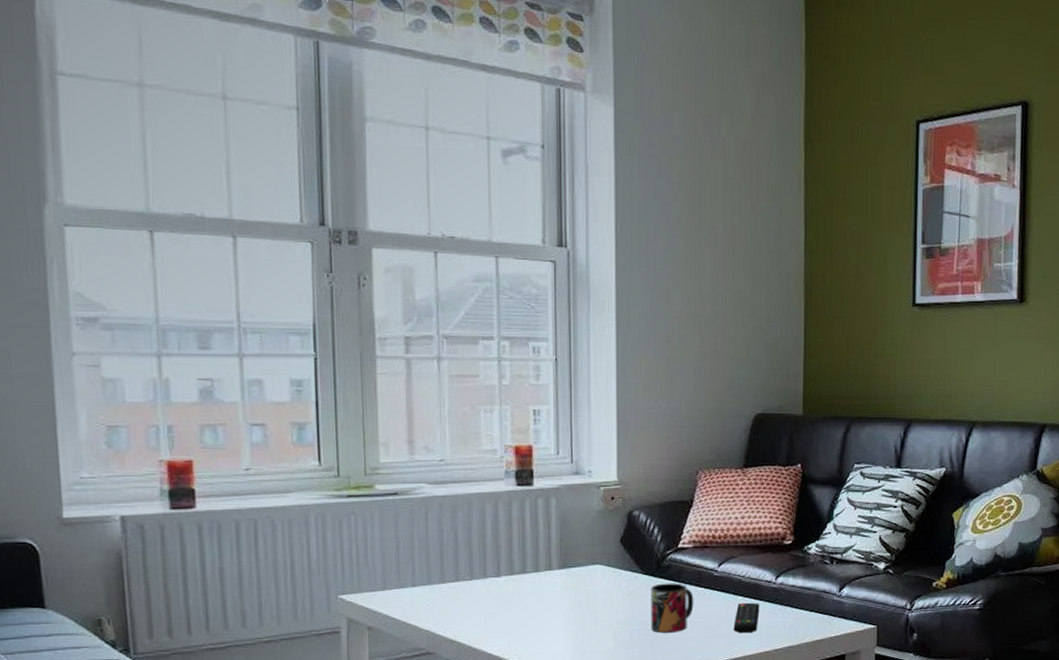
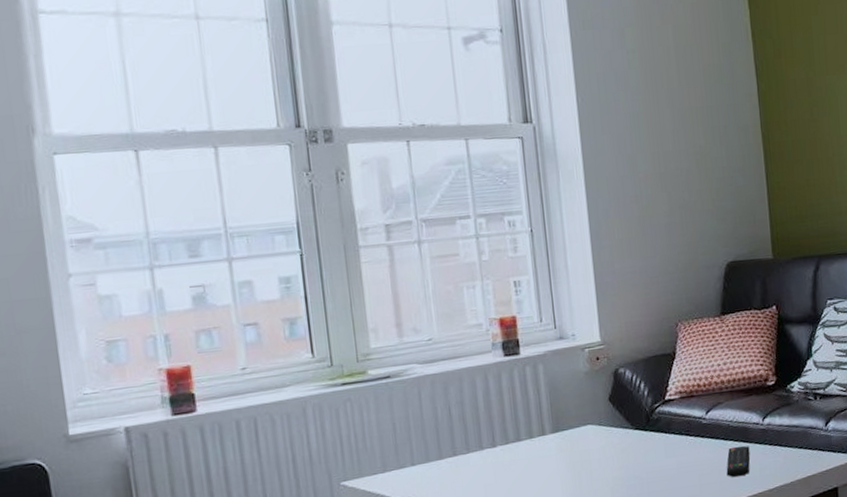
mug: present [651,583,694,633] -> none [643,434,686,486]

